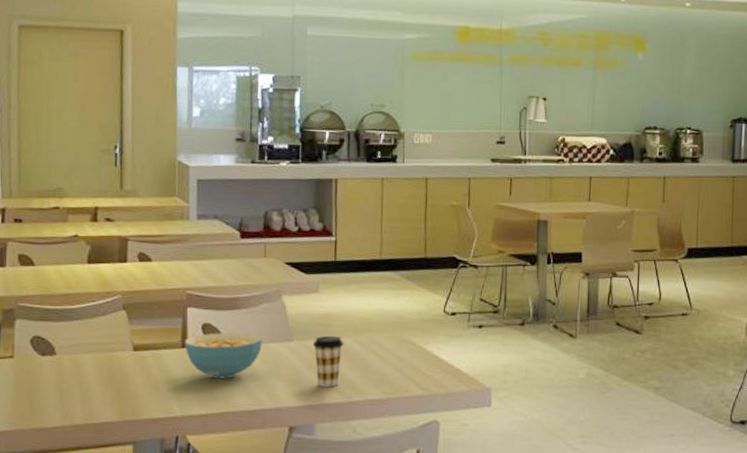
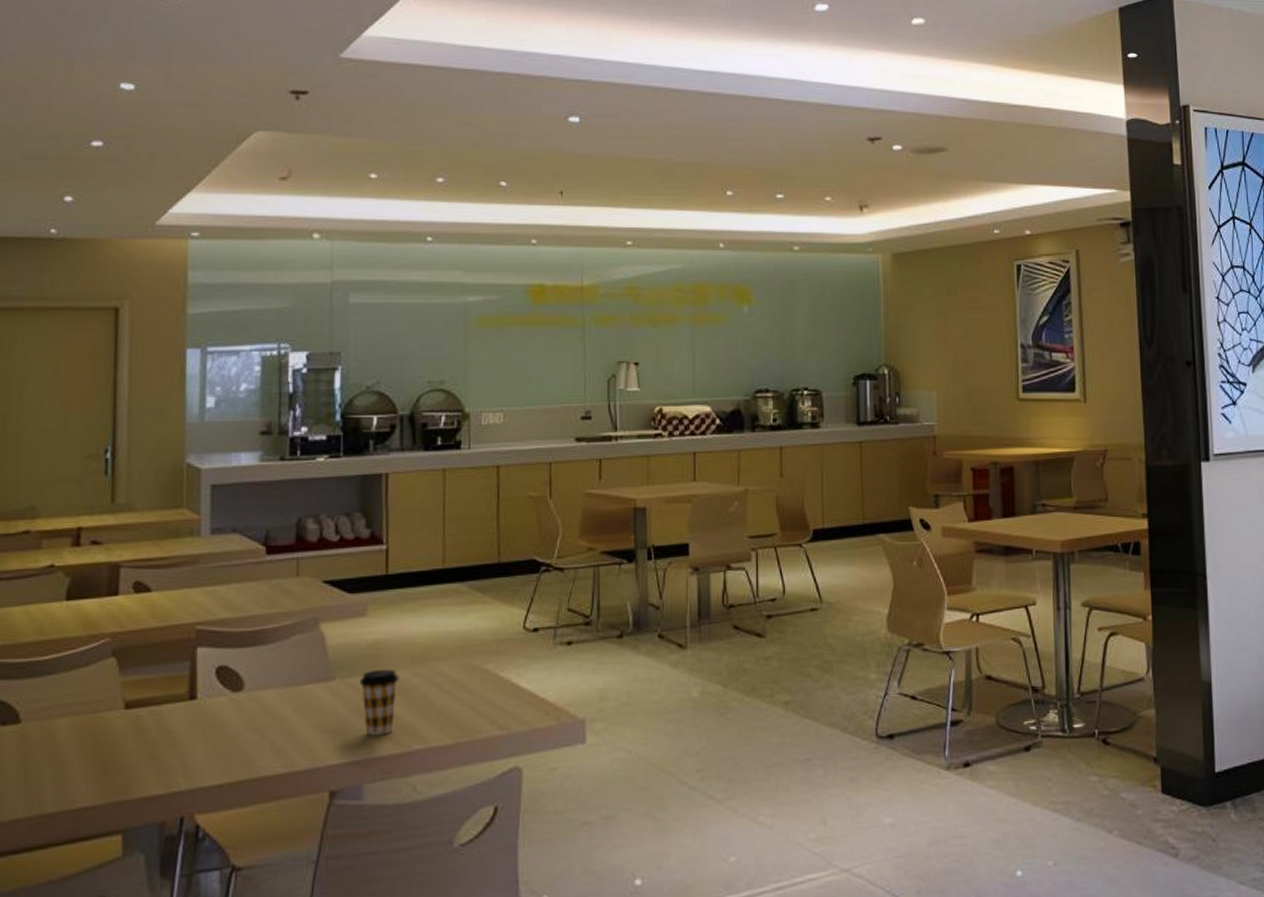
cereal bowl: present [184,332,262,379] -> none [192,674,295,737]

